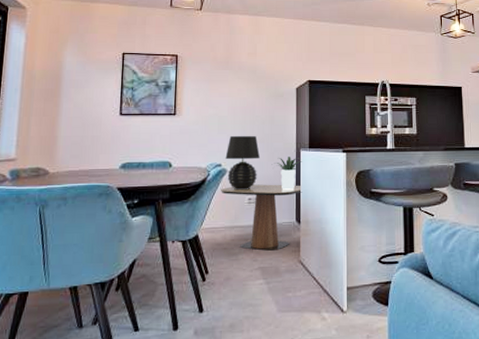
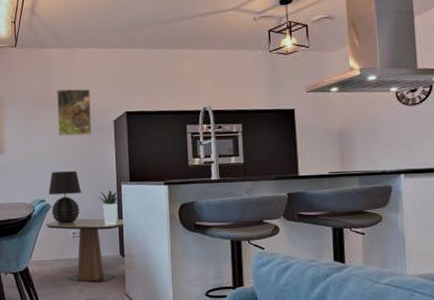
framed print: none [240,55,274,102] -> present [57,88,92,136]

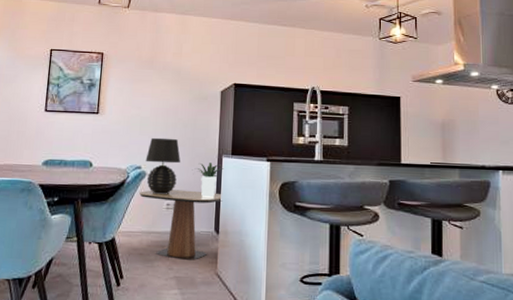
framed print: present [57,88,92,136] -> none [163,54,199,104]

